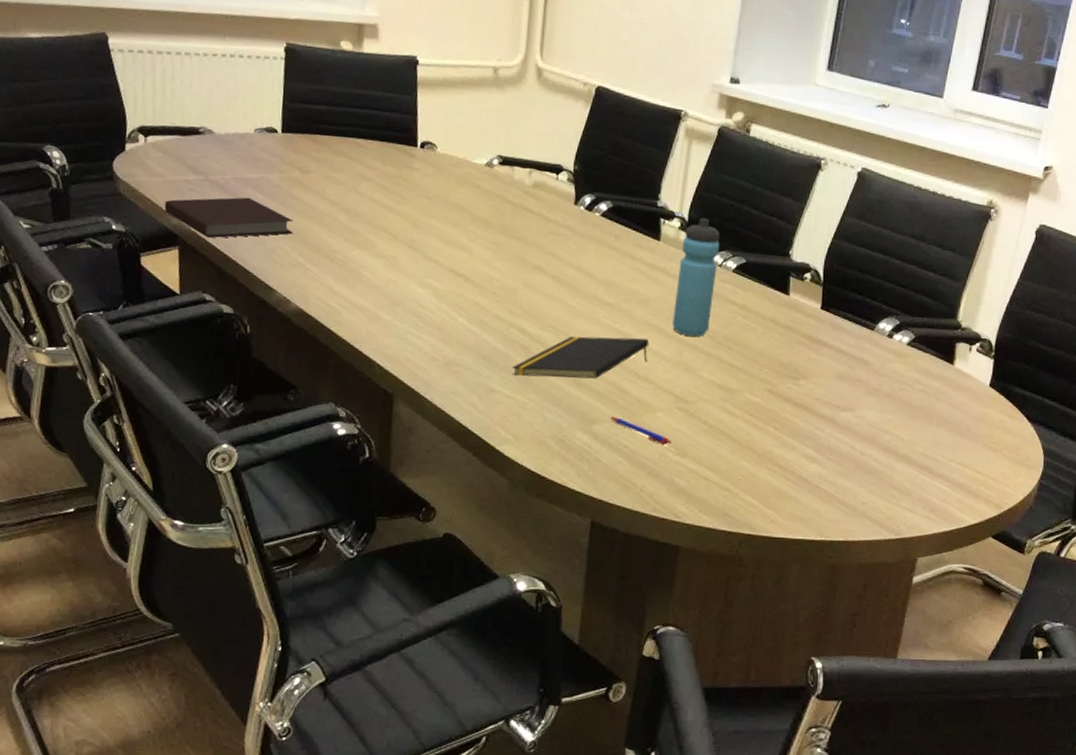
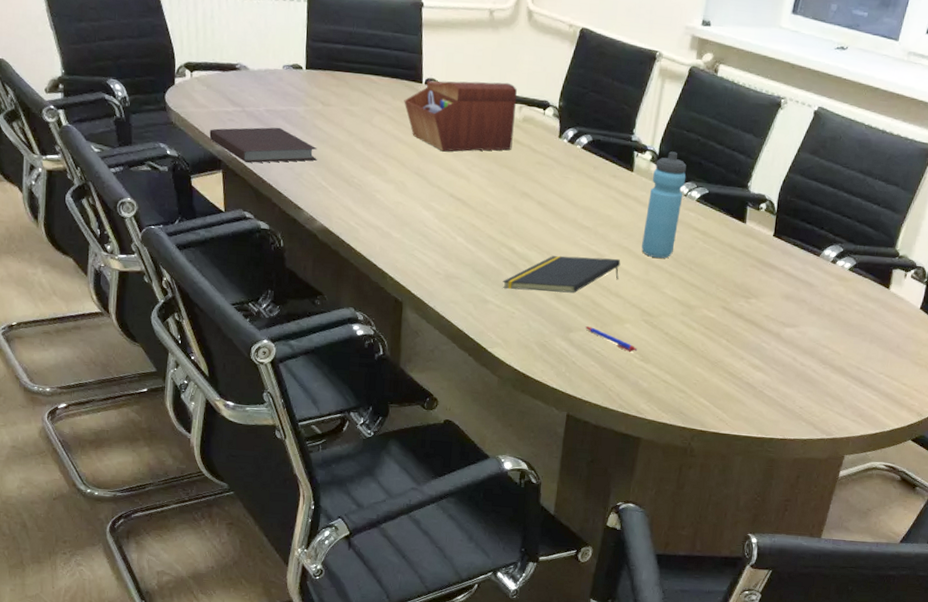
sewing box: none [396,144,526,222] -> present [404,80,517,152]

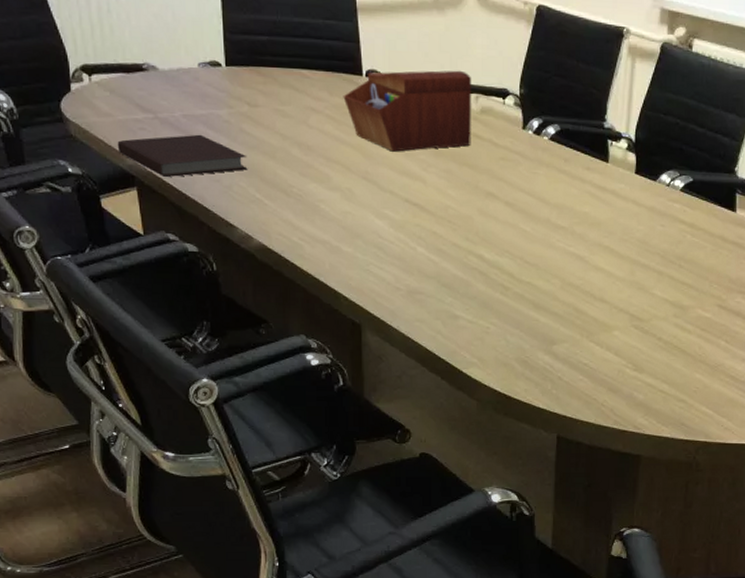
notepad: present [502,255,621,293] -> none [473,259,603,302]
pen: present [584,326,637,353] -> none [568,337,629,363]
water bottle: present [641,151,686,258] -> none [625,138,667,256]

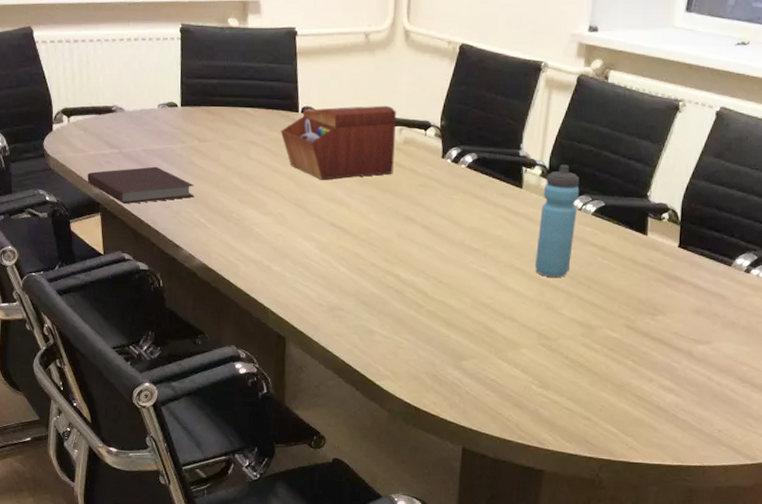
water bottle: none [625,138,667,256] -> present [535,165,580,277]

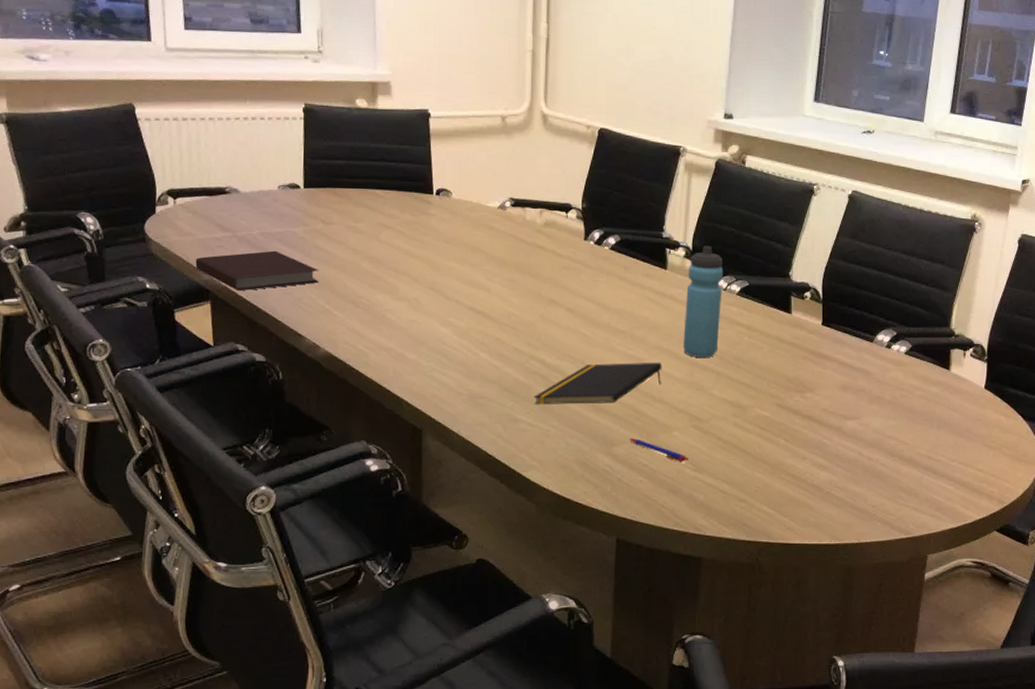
sewing box: present [280,105,396,180] -> none [414,187,536,263]
notepad: none [388,280,514,319] -> present [533,362,662,404]
pen: none [477,353,535,380] -> present [628,438,689,463]

